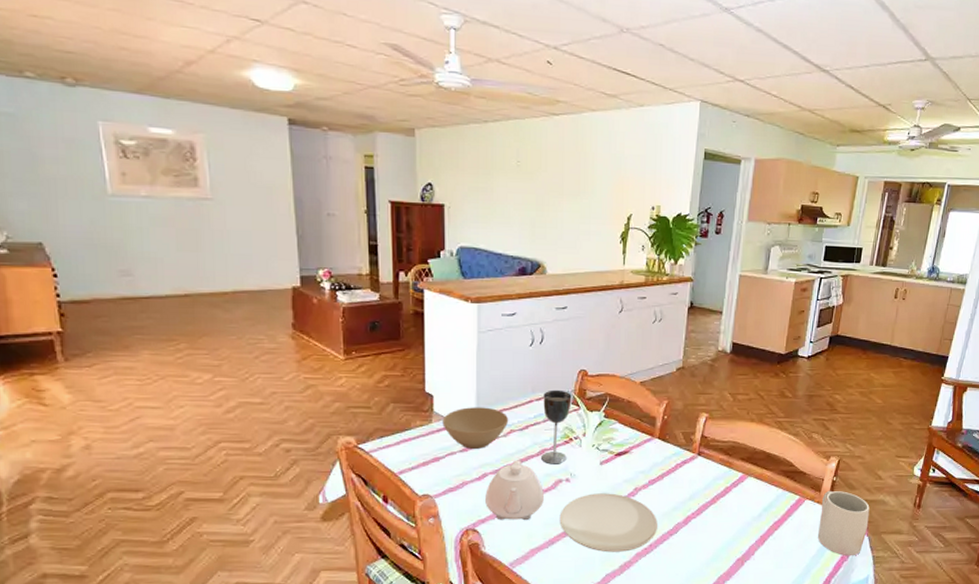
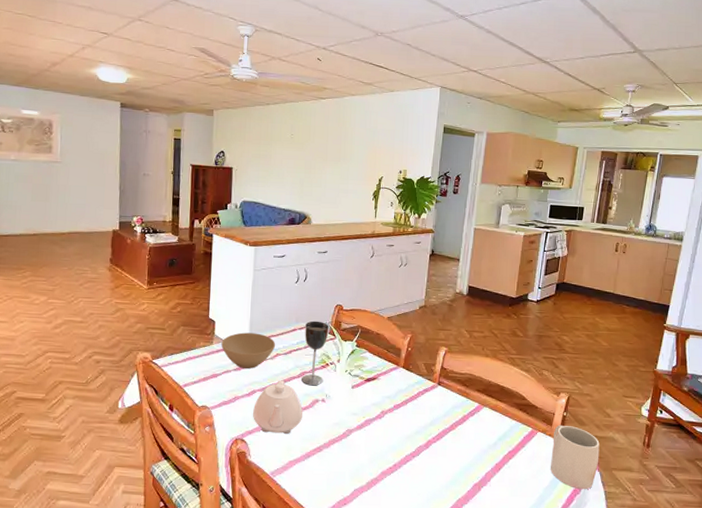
plate: present [559,493,657,553] -> none [315,414,401,469]

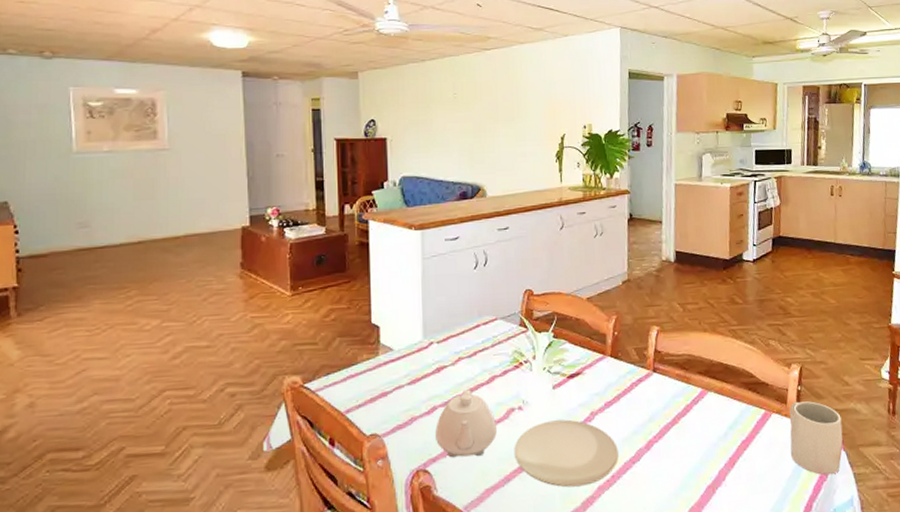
bowl: present [221,332,276,369] -> none [389,335,457,381]
wine glass: present [302,321,329,386] -> none [490,311,519,392]
plate: none [315,414,401,469] -> present [514,419,619,488]

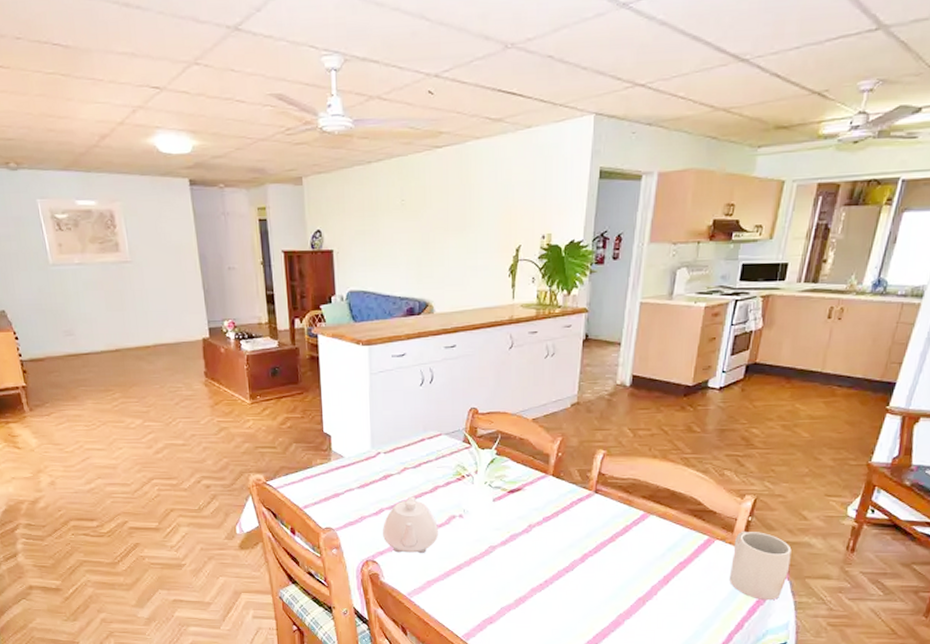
plate: present [514,419,619,488] -> none [454,529,553,587]

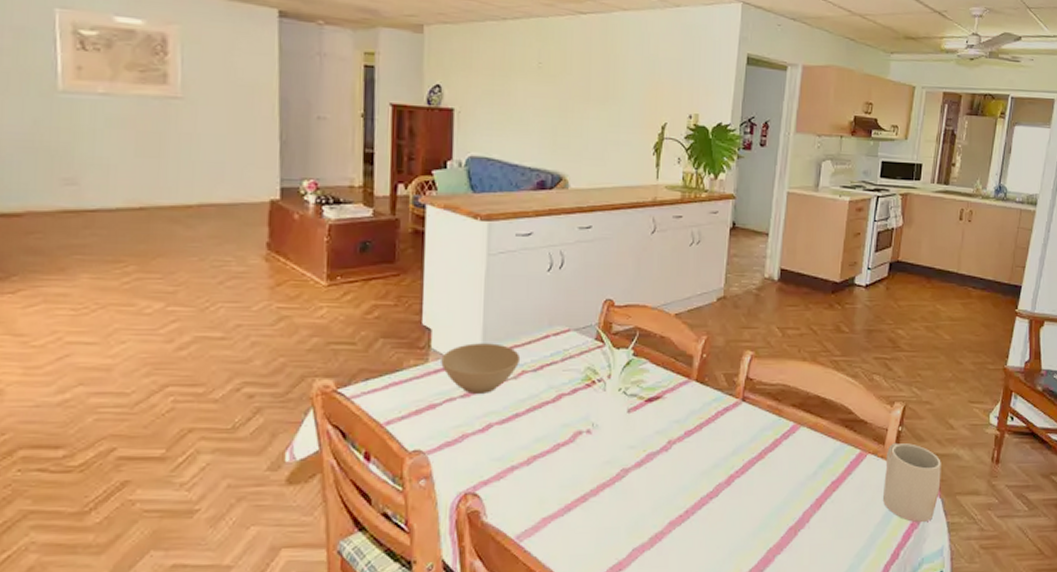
bowl: none [340,446,403,485] -> present [441,343,521,394]
teapot: present [383,496,439,553] -> none [489,407,561,482]

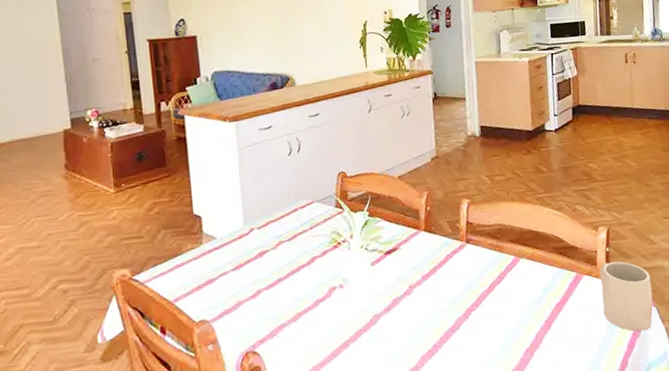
bowl: present [441,343,521,394] -> none [212,221,277,267]

